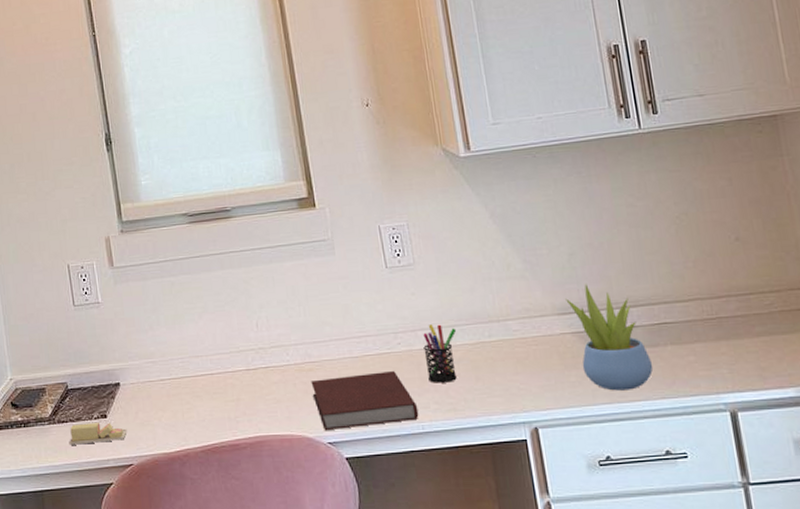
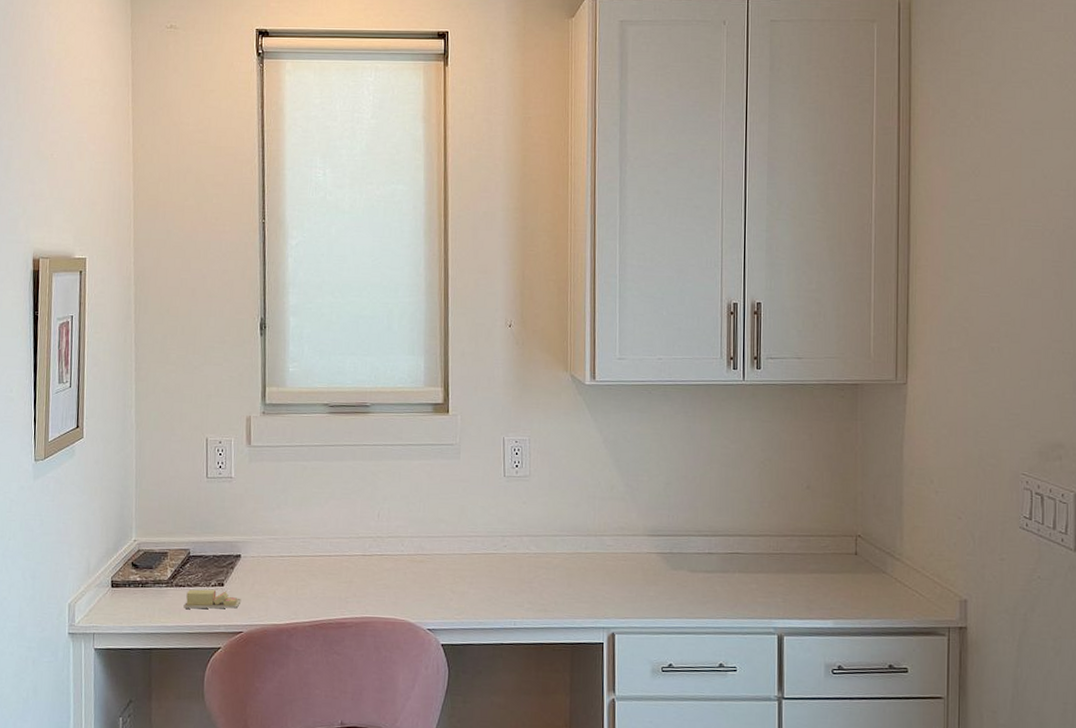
notebook: present [310,371,419,431] -> none [419,570,513,619]
pen holder: present [423,323,457,383] -> none [526,531,558,586]
succulent plant: present [565,283,654,391] -> none [656,510,721,608]

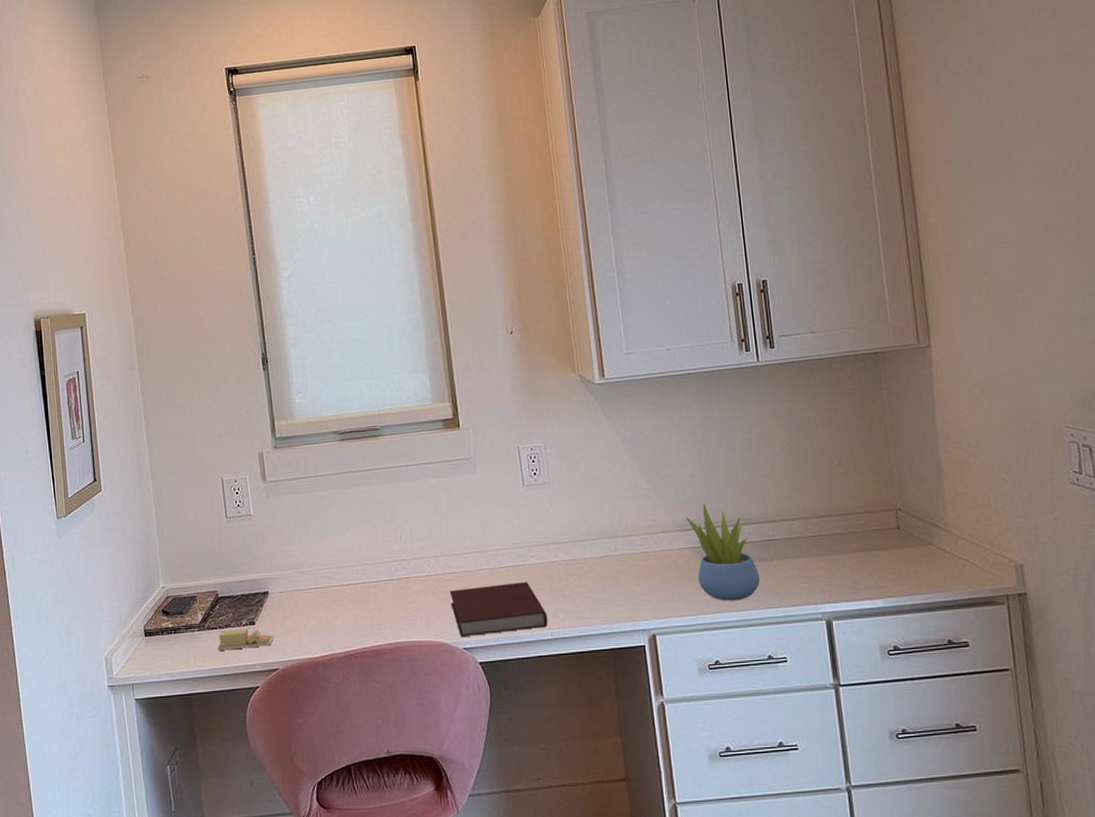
notebook: none [419,570,513,619] -> present [449,582,548,638]
succulent plant: none [656,510,721,608] -> present [685,502,761,601]

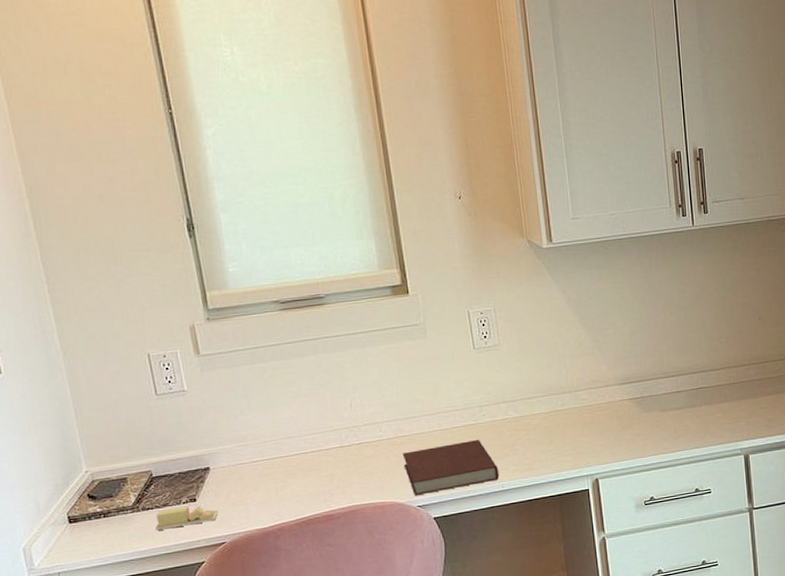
succulent plant: present [685,502,761,601] -> none [626,357,691,445]

